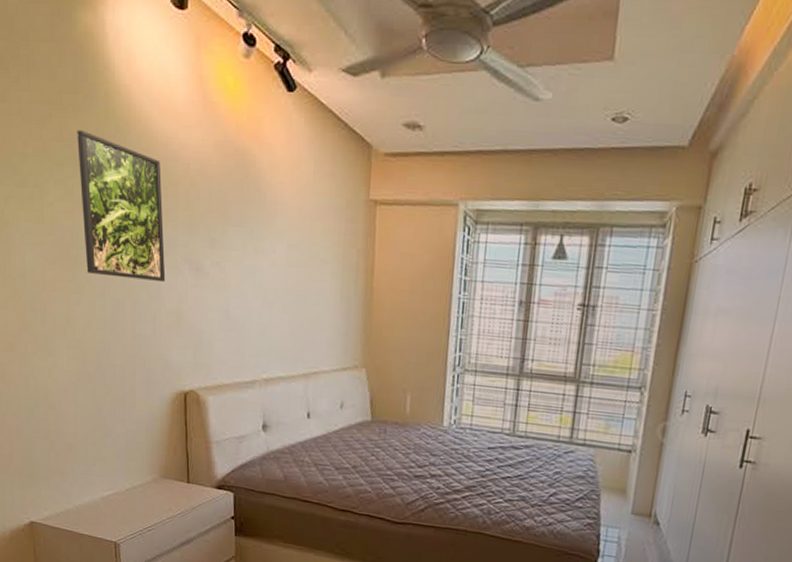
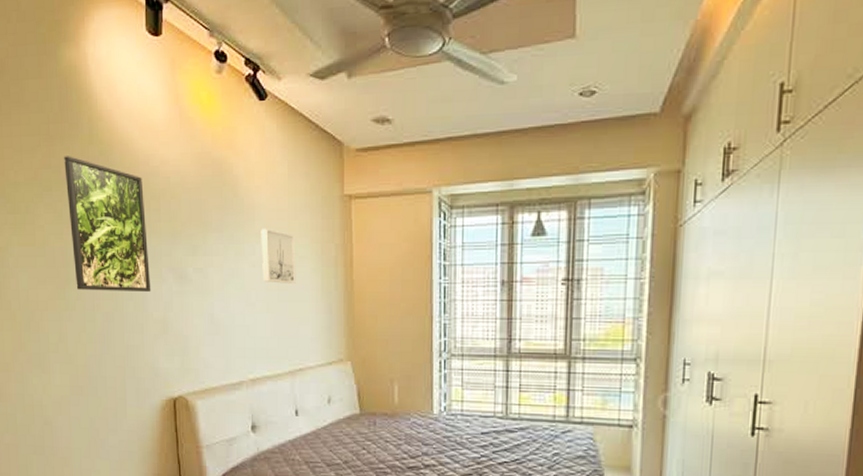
wall art: none [281,226,317,286] -> present [261,228,296,284]

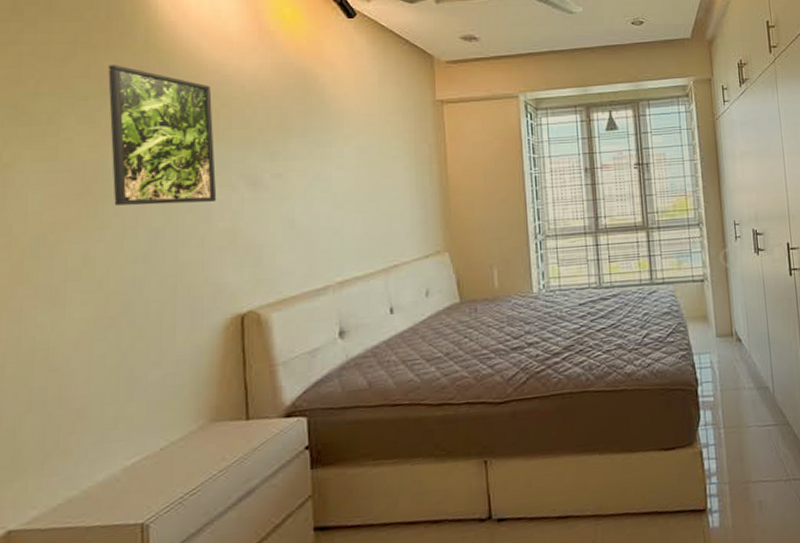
wall art: present [261,228,296,284] -> none [349,132,389,183]

